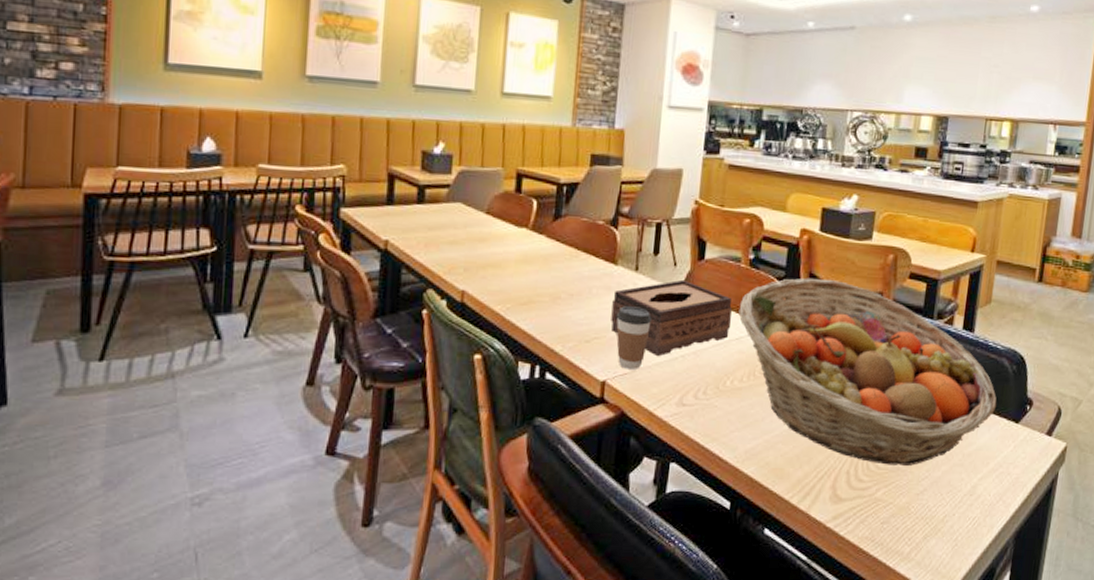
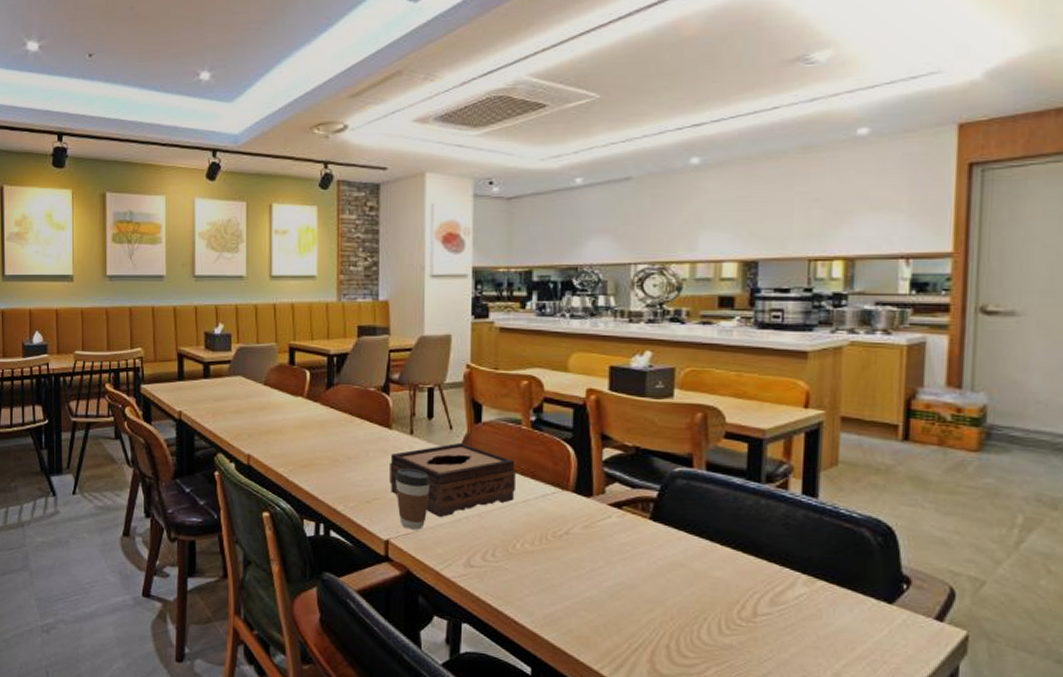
fruit basket: present [738,277,997,466] -> none [523,439,859,645]

